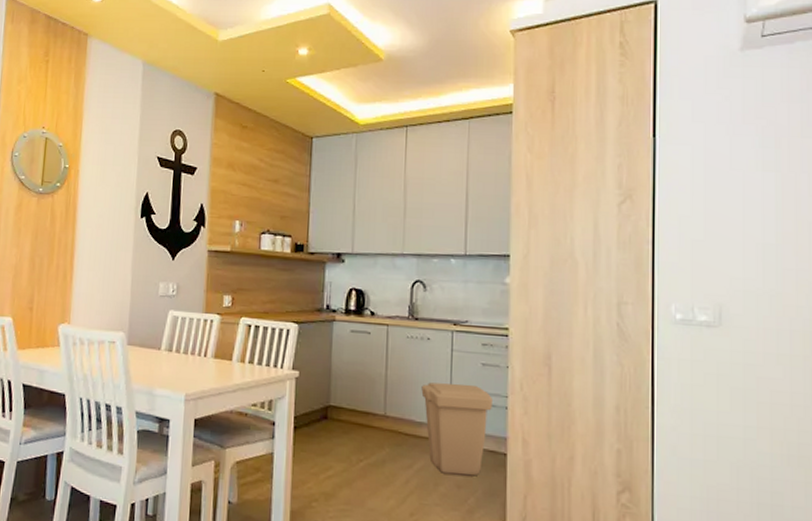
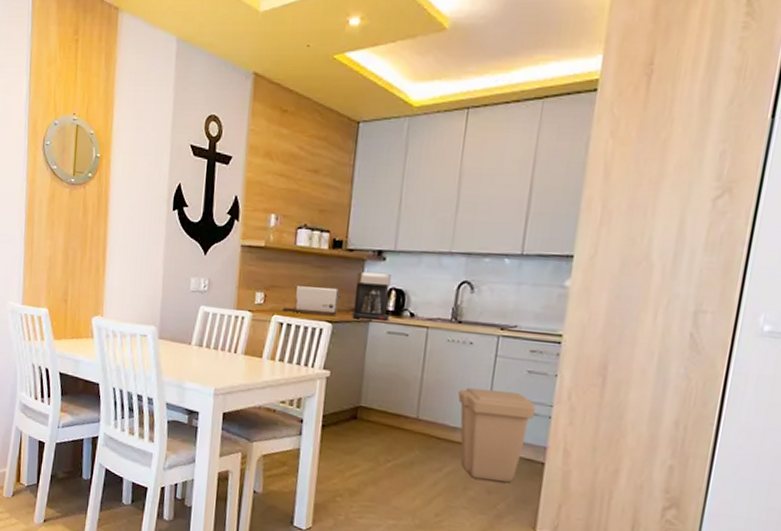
toaster: none [249,287,305,317] -> present [281,285,341,317]
coffee maker: none [317,273,351,321] -> present [352,272,392,322]

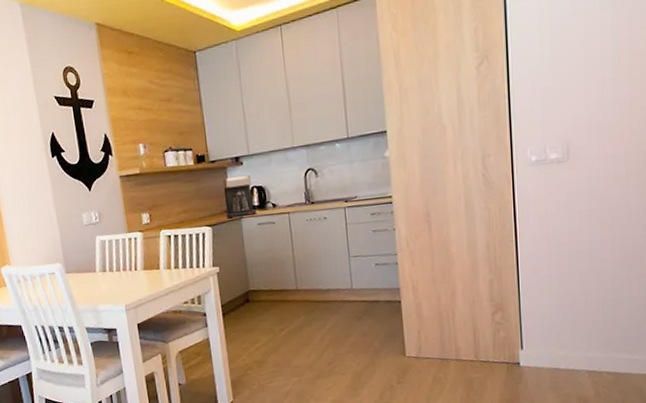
toaster: present [281,285,341,317] -> none [167,196,214,226]
trash can: present [458,388,536,483] -> none [324,250,385,327]

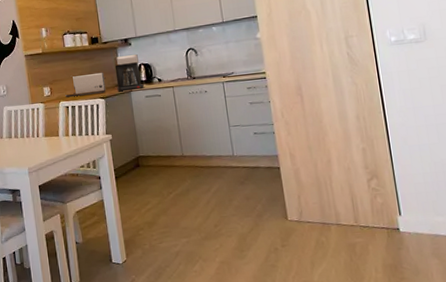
toaster: none [167,196,214,226] -> present [65,72,106,98]

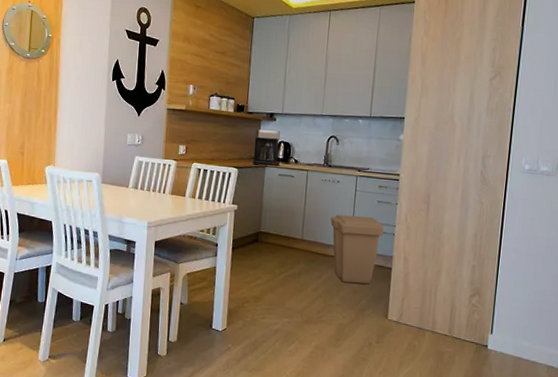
toaster: present [65,72,106,98] -> none [199,140,244,164]
trash can: none [207,120,263,191] -> present [331,215,384,285]

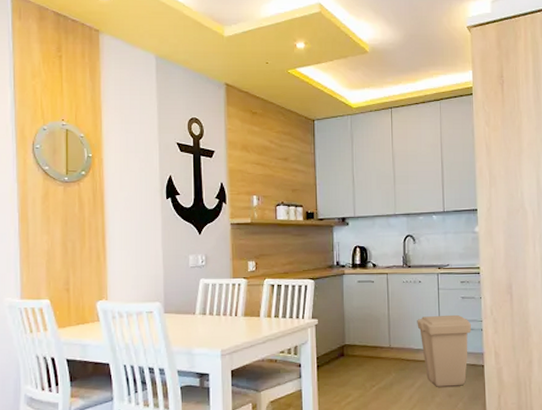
coffee maker: present [252,129,281,167] -> none [328,234,357,274]

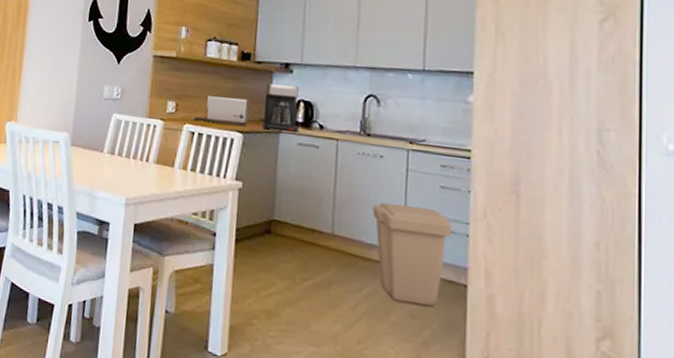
toaster: none [271,251,318,275] -> present [193,95,251,127]
coffee maker: none [328,234,357,274] -> present [262,83,300,133]

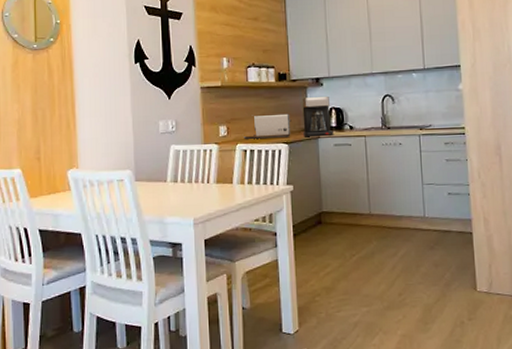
trash can: present [372,202,452,307] -> none [398,178,457,256]

